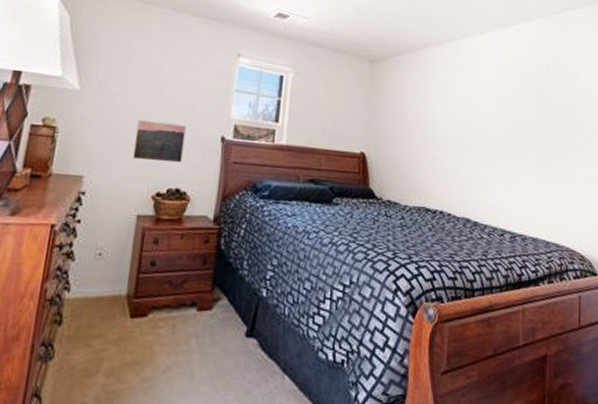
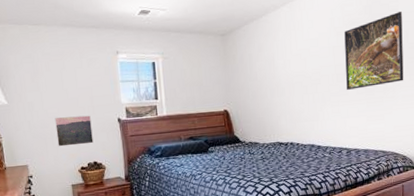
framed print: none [515,76,584,159] -> present [344,12,404,90]

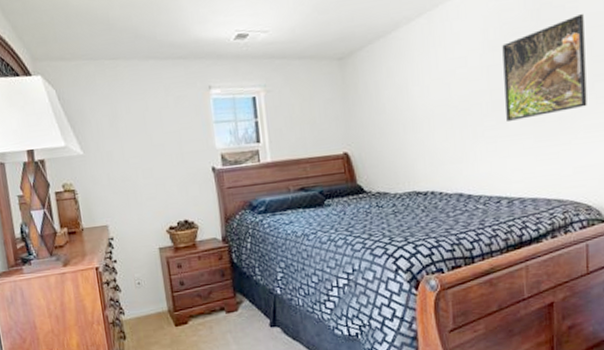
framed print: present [55,115,94,147] -> none [137,164,184,203]

